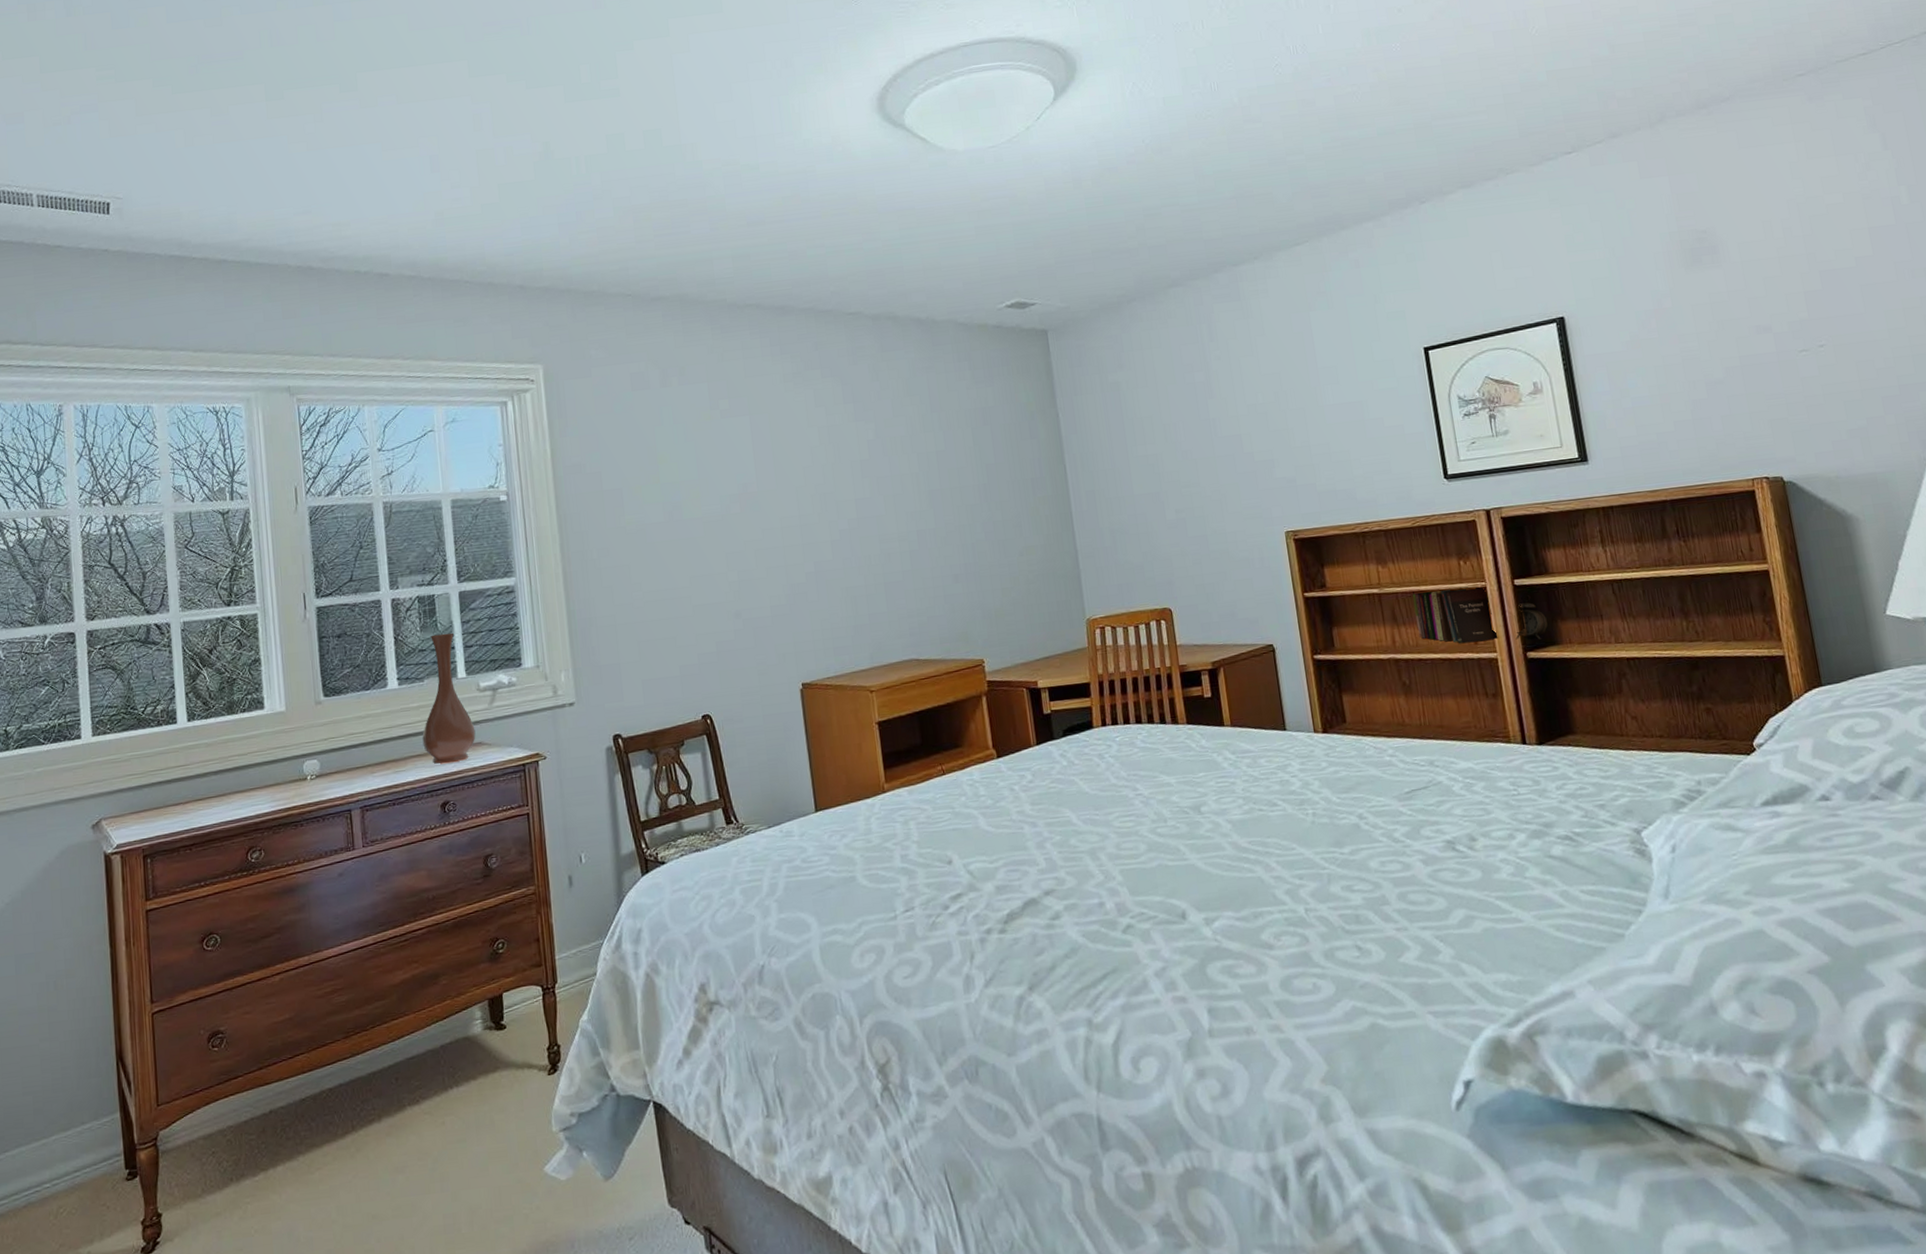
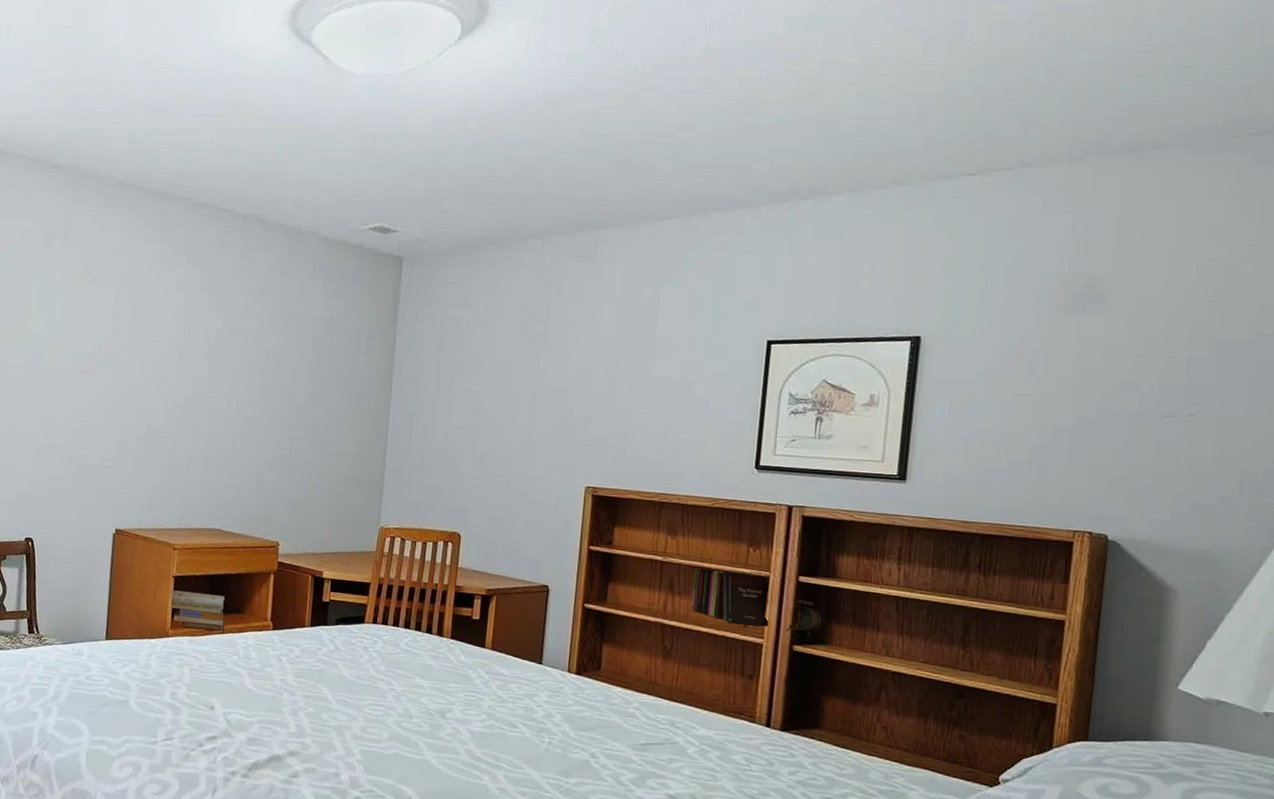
books: none [879,731,945,778] -> present [169,590,225,632]

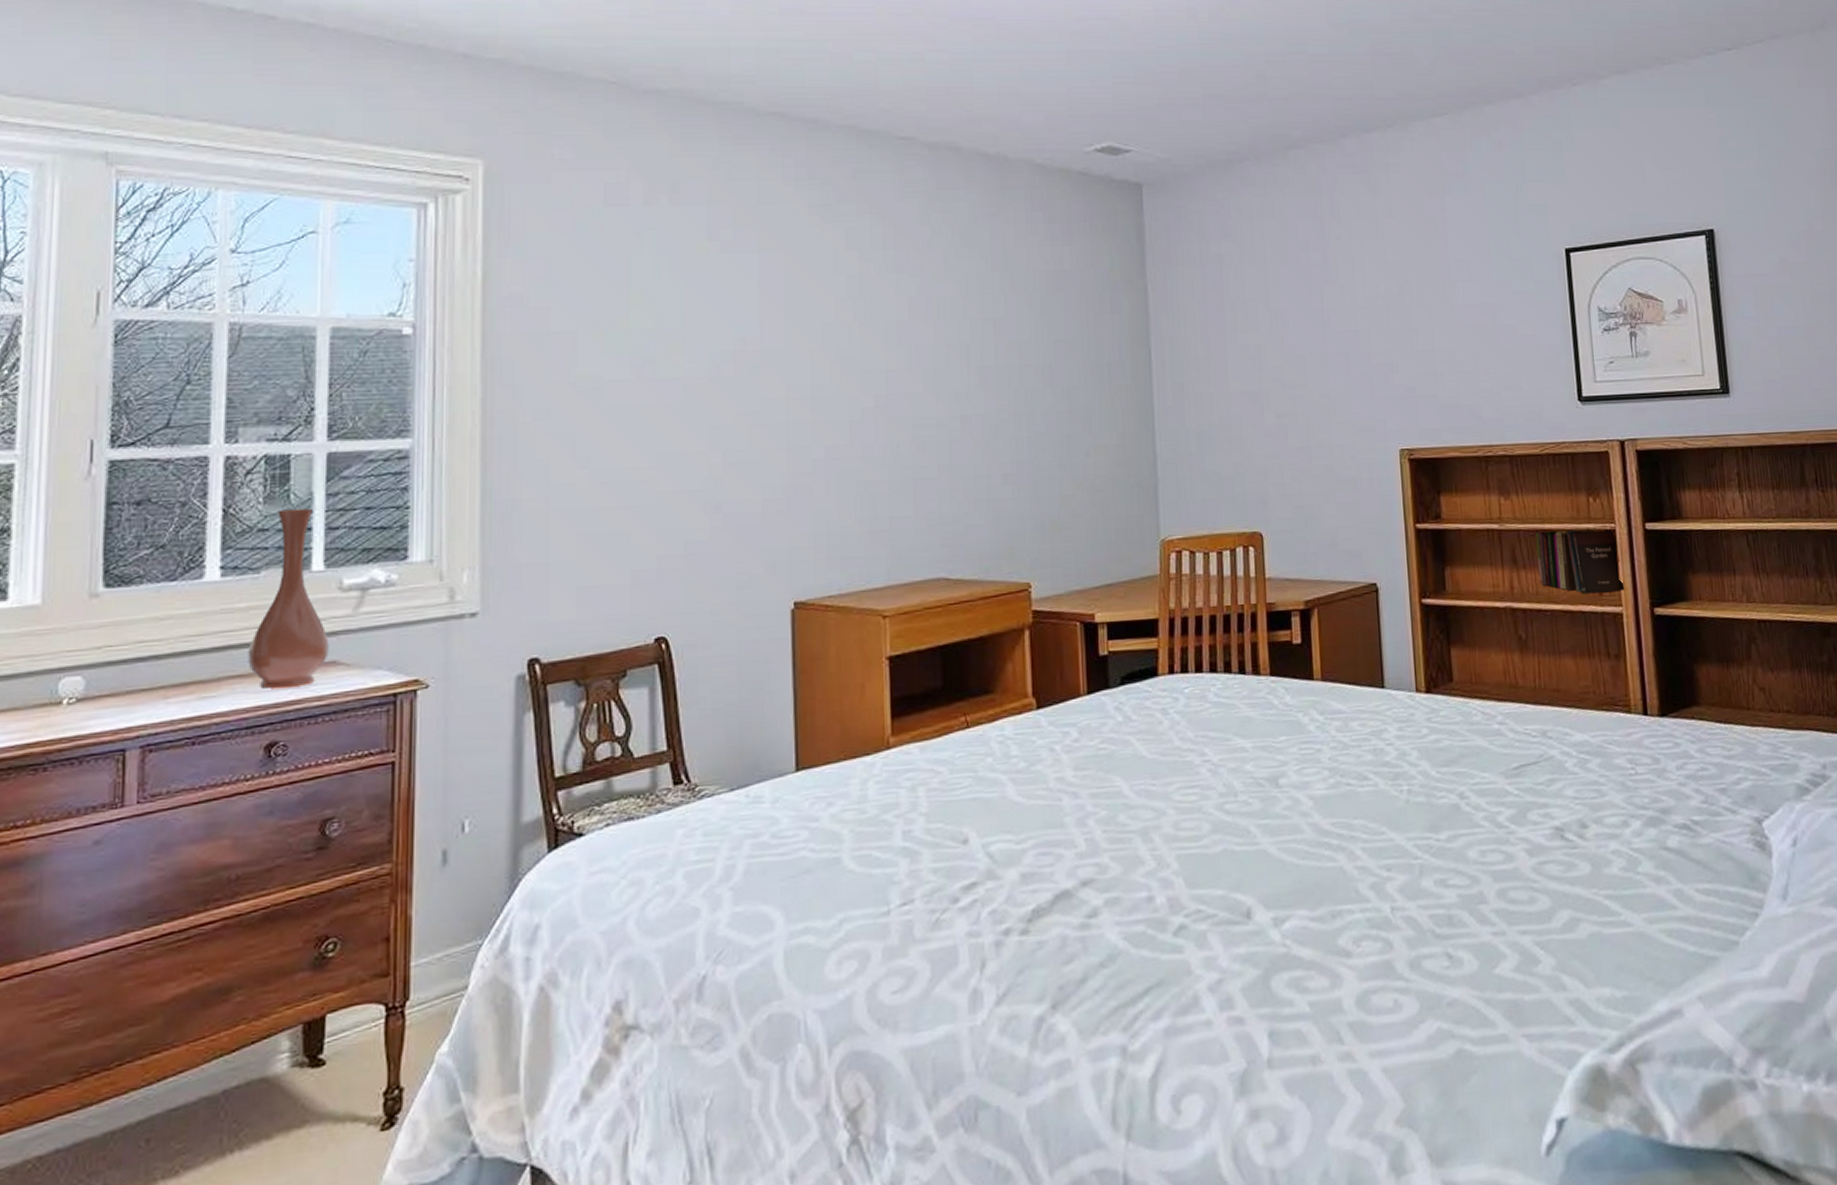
books: present [169,590,225,632] -> none [886,672,970,731]
alarm clock: present [786,592,822,636] -> none [1643,540,1678,594]

